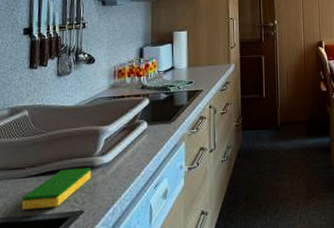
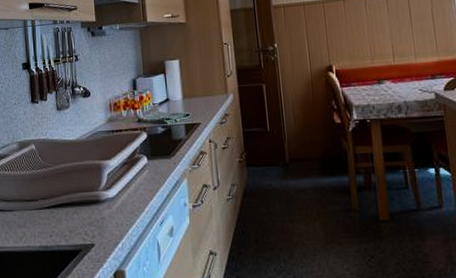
dish sponge: present [22,168,92,210] -> none [39,202,99,240]

